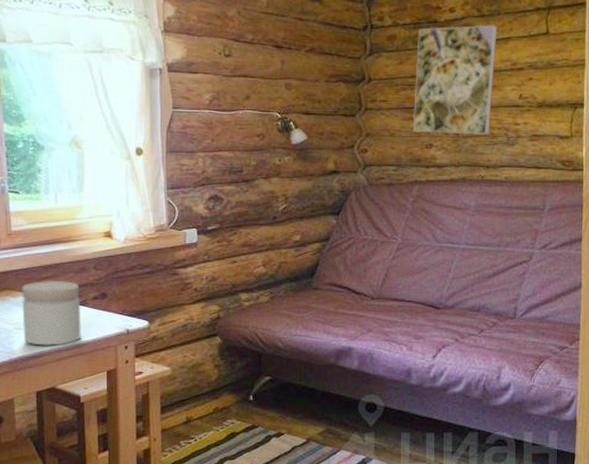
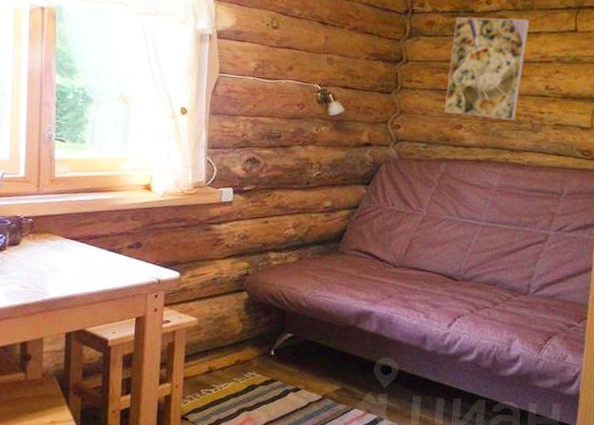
jar: present [22,281,81,347] -> none [57,227,116,290]

